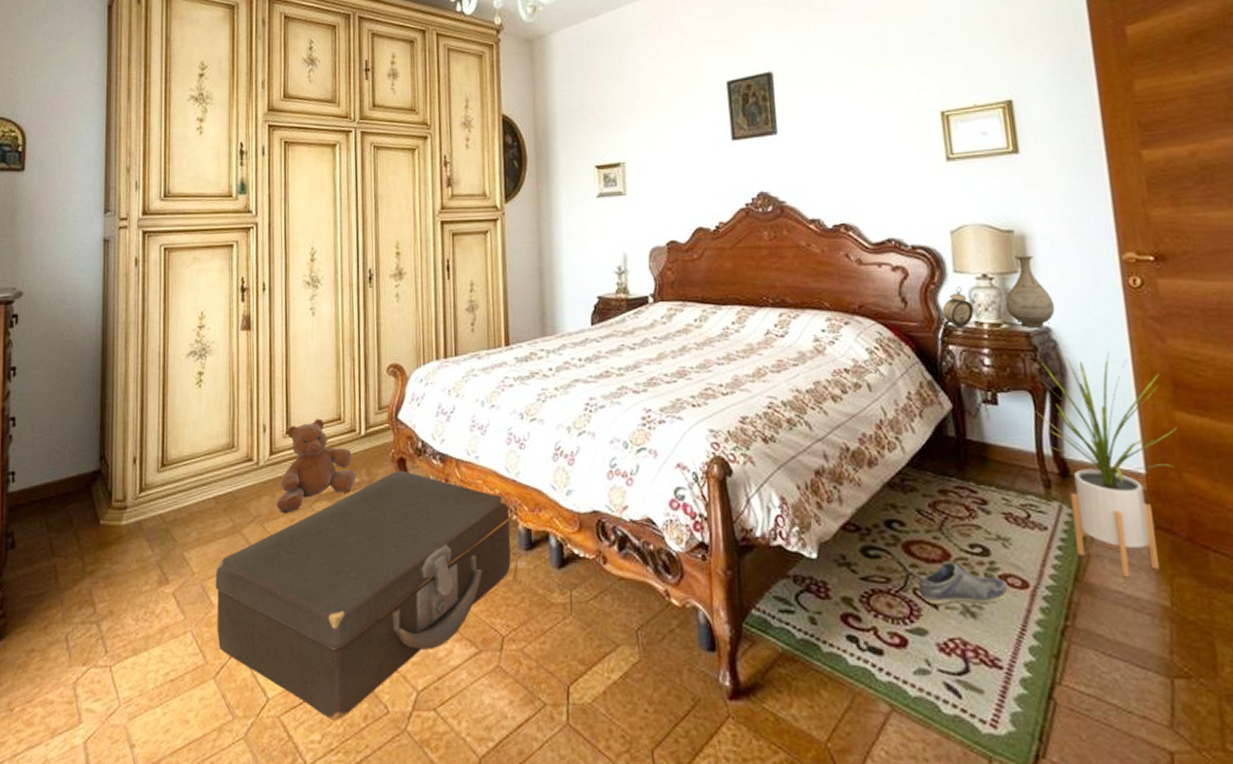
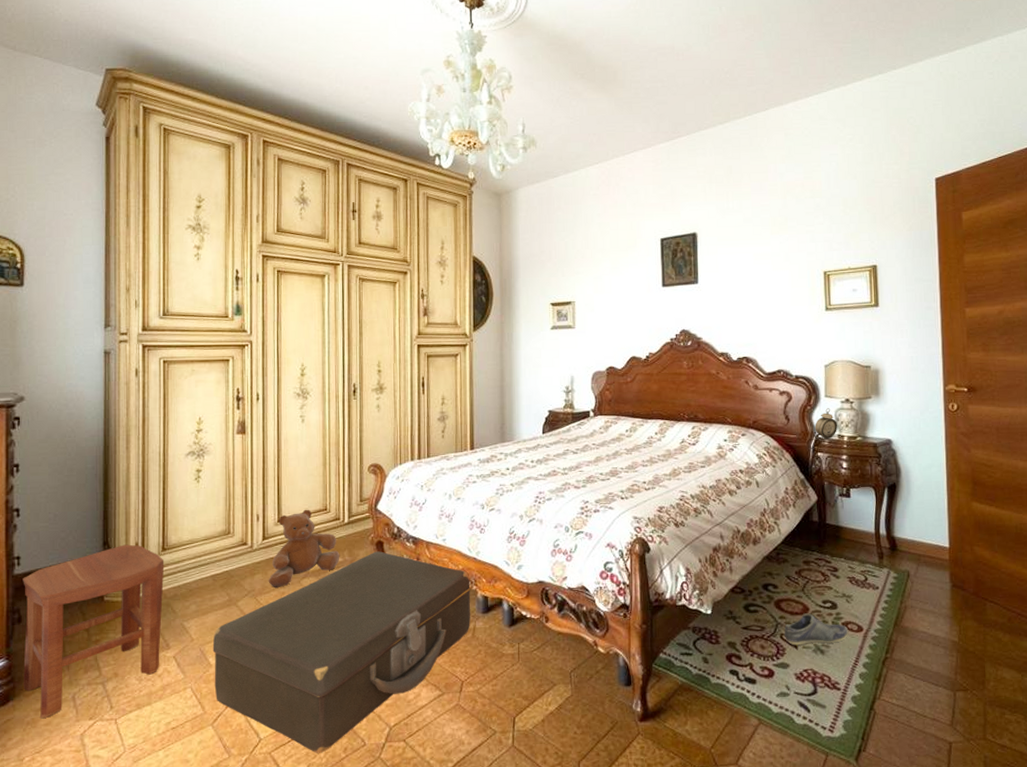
stool: none [15,459,164,662] -> present [23,544,165,719]
vase: present [1005,255,1056,328] -> none [861,385,896,440]
house plant: present [1035,350,1178,578] -> none [876,458,974,622]

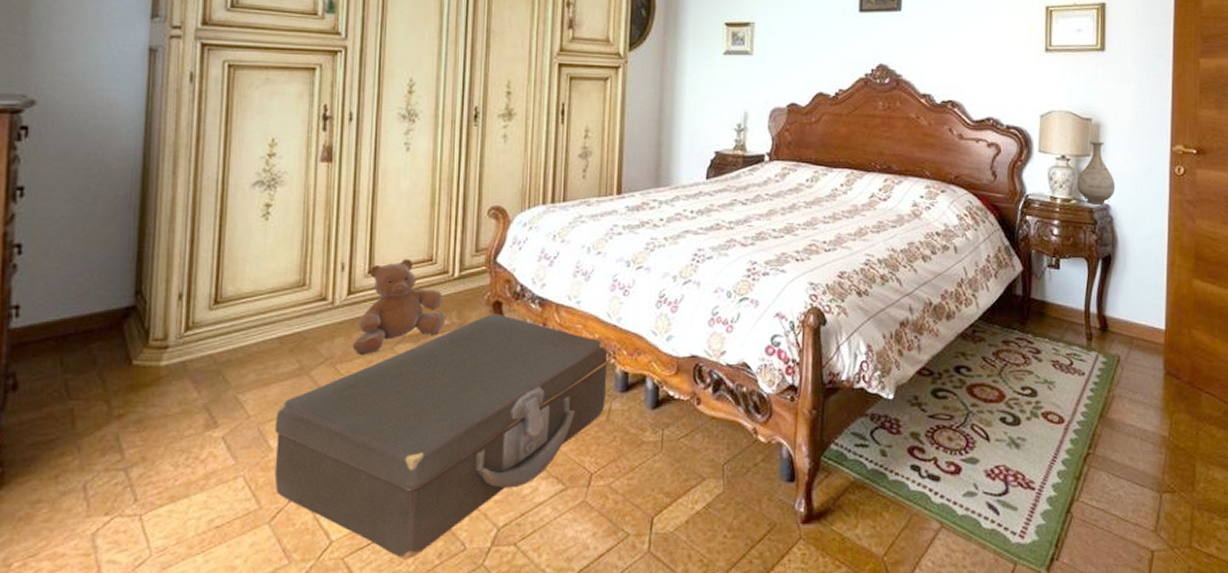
stool: present [23,544,165,719] -> none [16,294,217,514]
shoe: present [784,613,849,646] -> none [975,401,1049,438]
alarm clock: present [815,408,838,440] -> none [1025,165,1051,201]
vase: none [861,385,896,440] -> present [1077,141,1116,205]

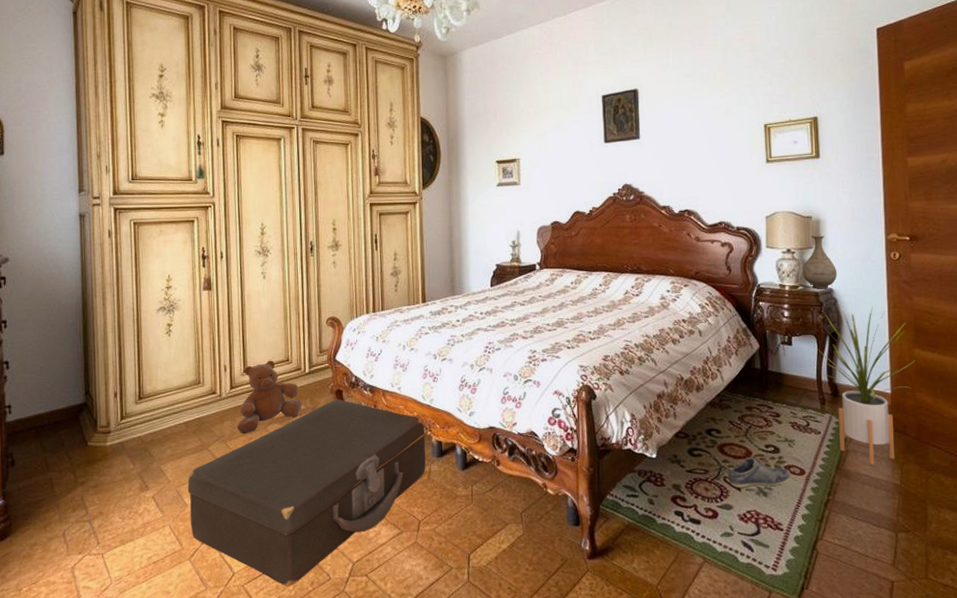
shoe: none [975,401,1049,438] -> present [727,457,791,488]
house plant: none [1088,225,1194,414] -> present [818,306,916,466]

